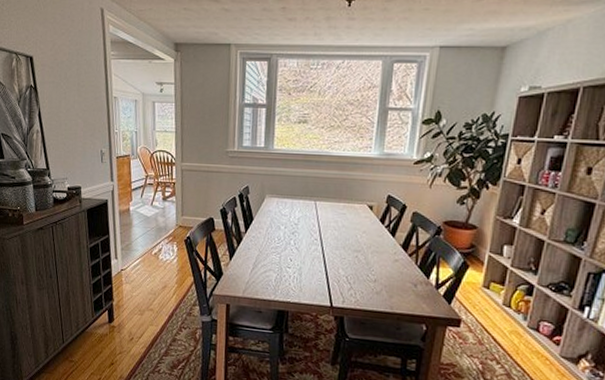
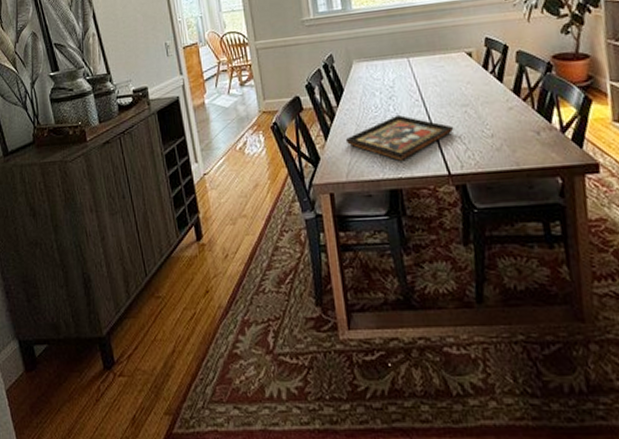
decorative tray: none [247,248,343,288] -> present [345,114,454,161]

